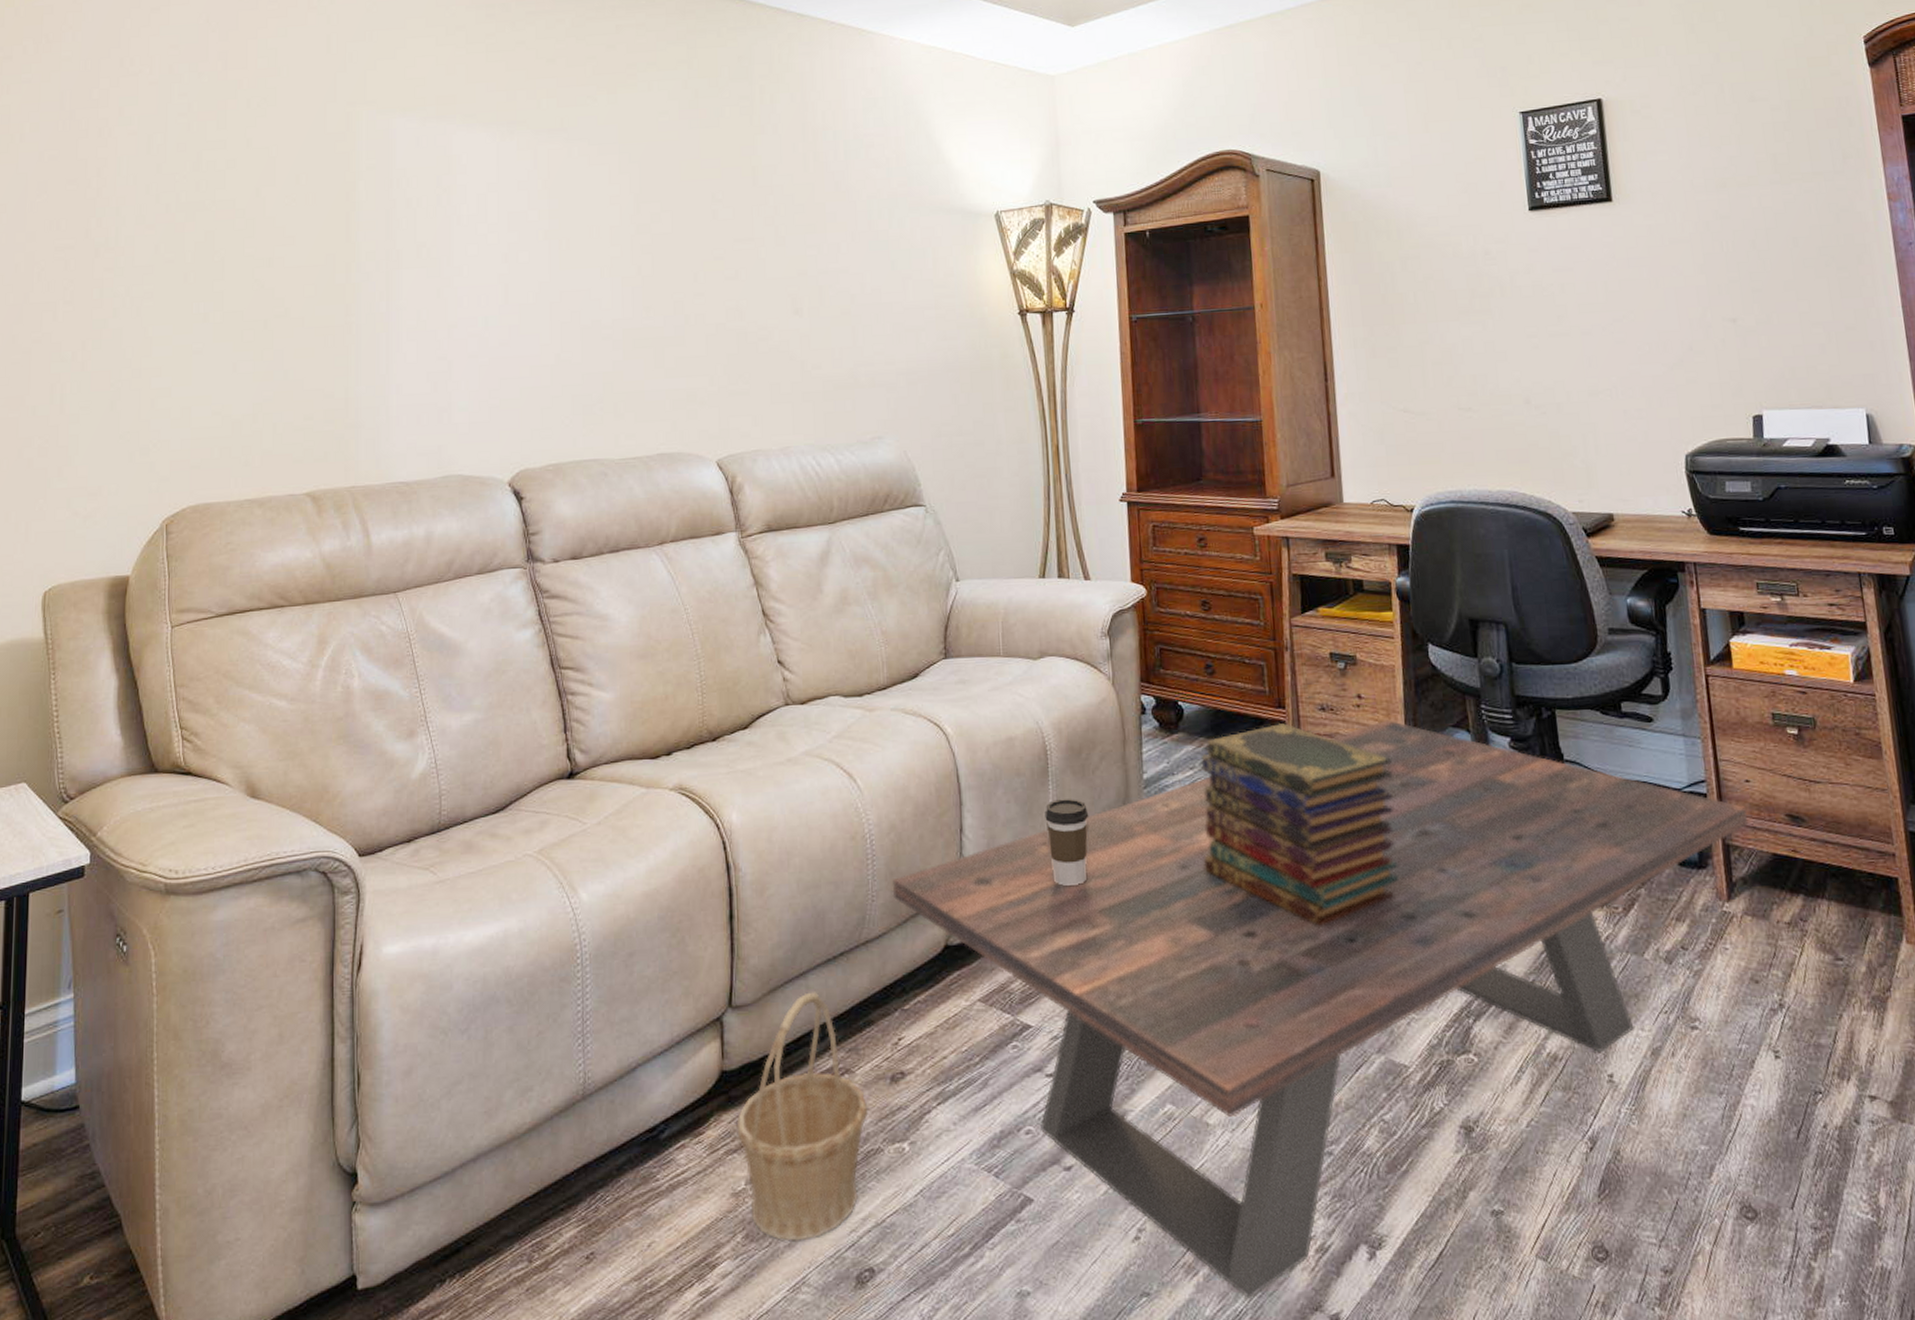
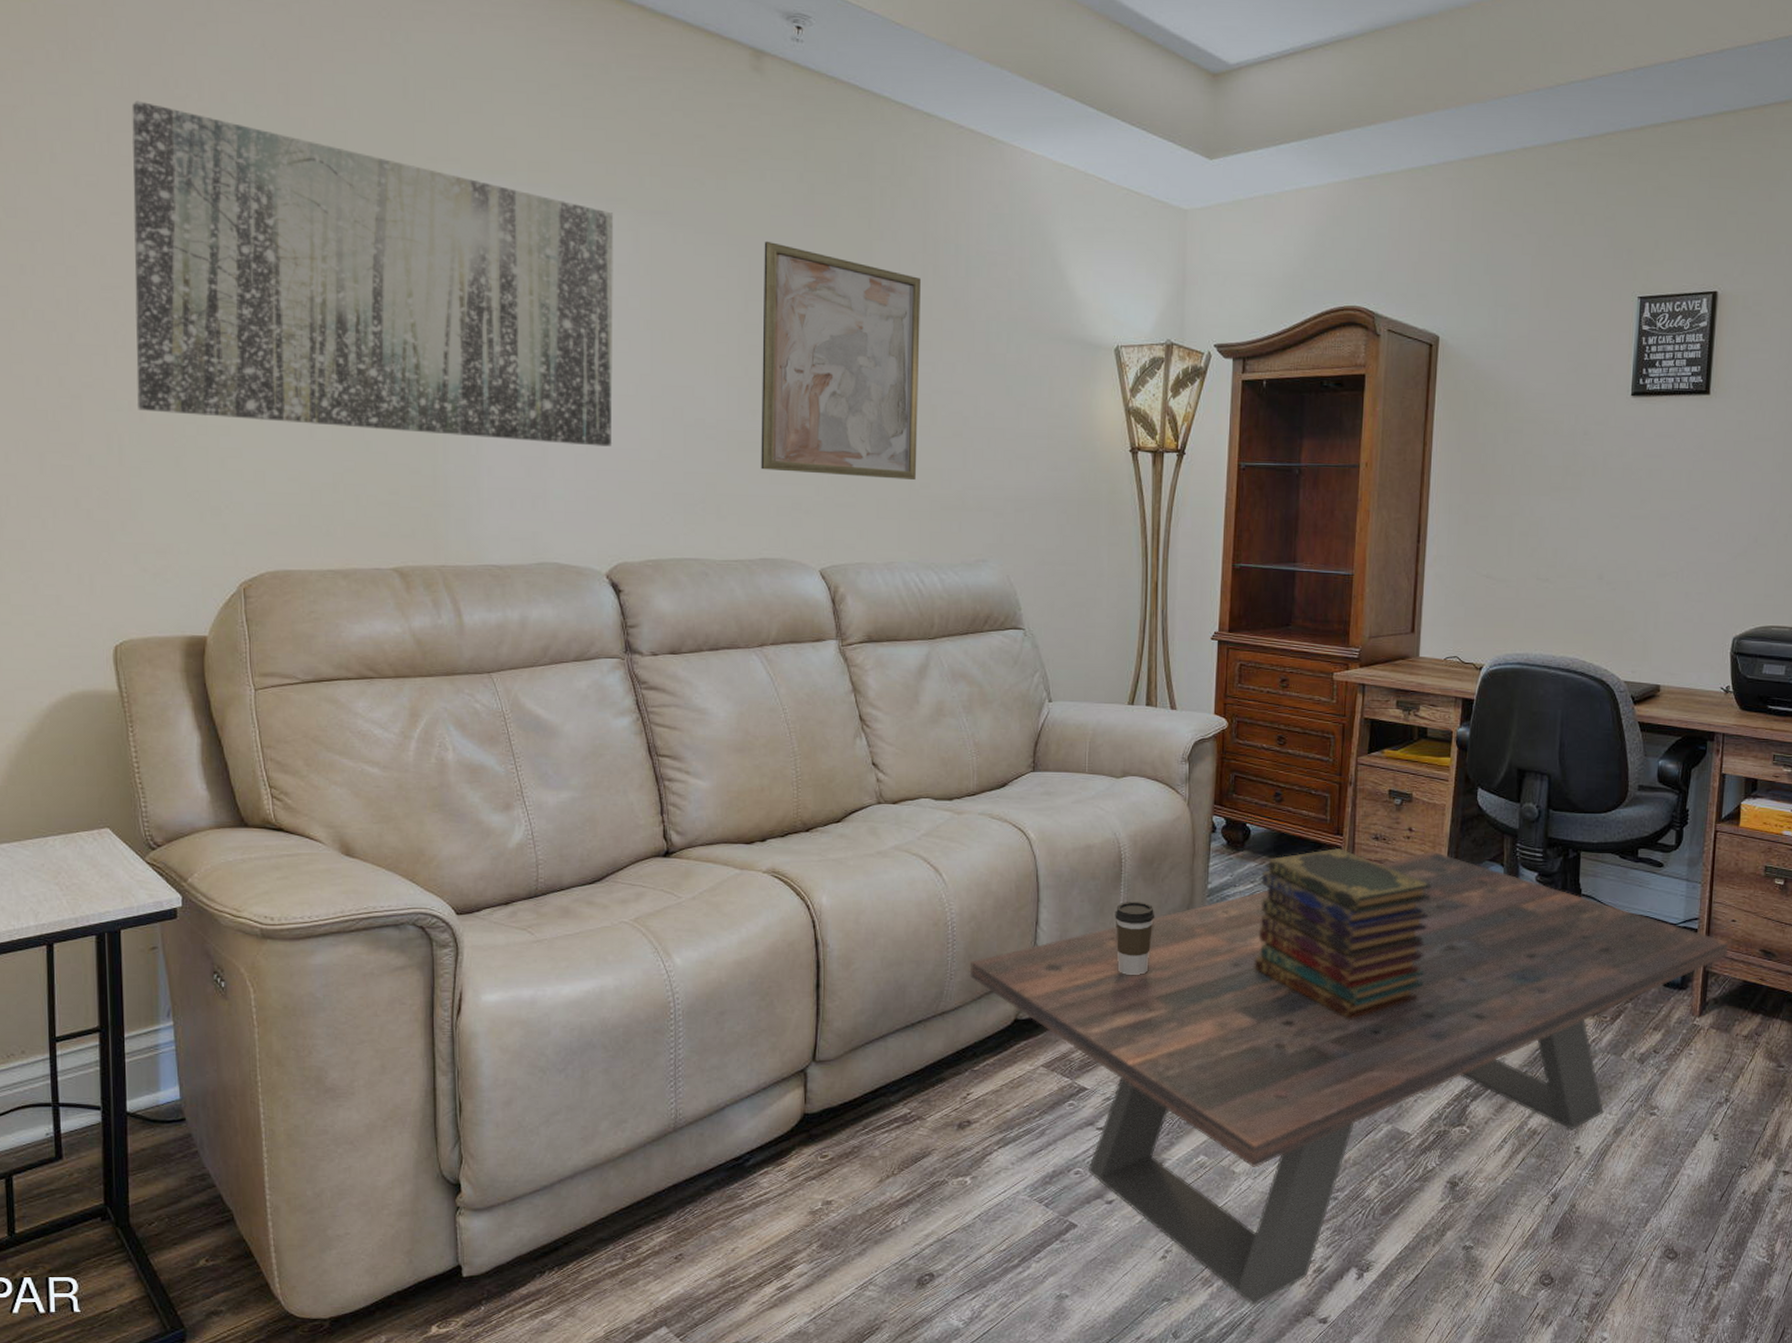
wall art: none [80,80,514,360] -> present [131,100,613,447]
wall art: none [653,145,808,365] -> present [761,241,921,479]
basket: present [738,992,868,1241] -> none [817,1052,936,1251]

